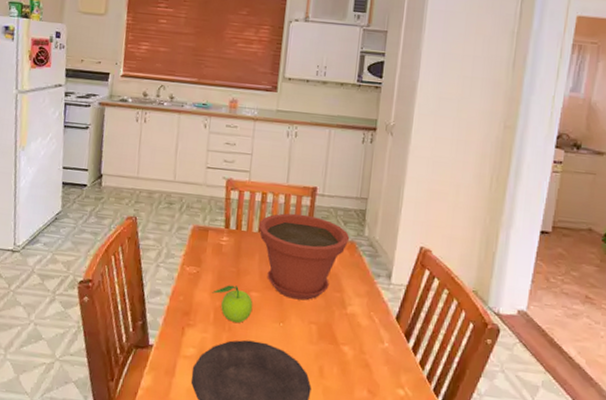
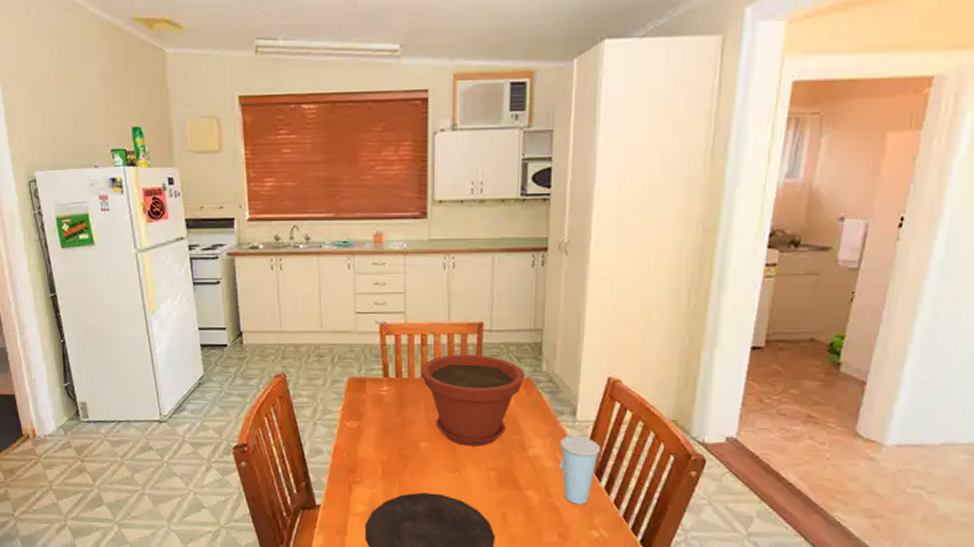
fruit: present [212,285,253,324] -> none [377,437,423,476]
cup: none [373,295,411,363] -> present [560,433,601,505]

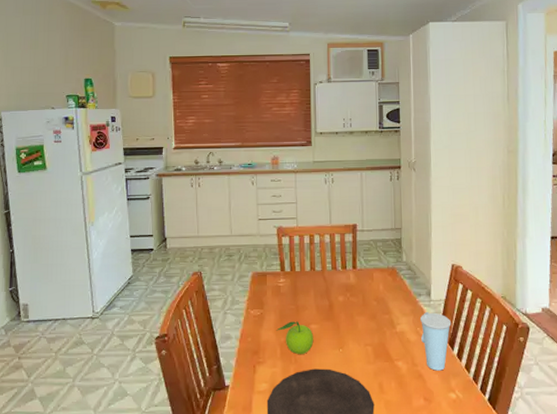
fruit: none [377,437,423,476] -> present [276,321,314,355]
plant pot: present [421,354,526,447] -> none [310,249,391,326]

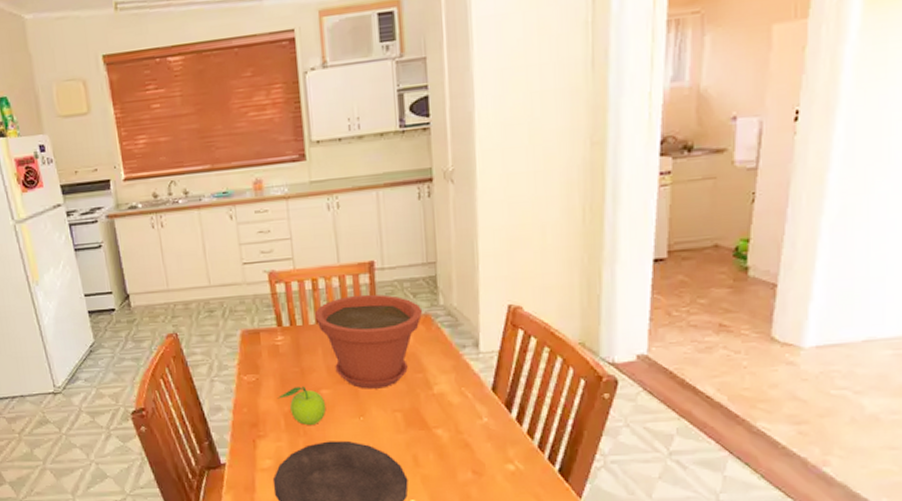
plant pot: none [310,249,391,326] -> present [315,294,423,389]
cup: present [420,311,452,371] -> none [465,366,508,439]

